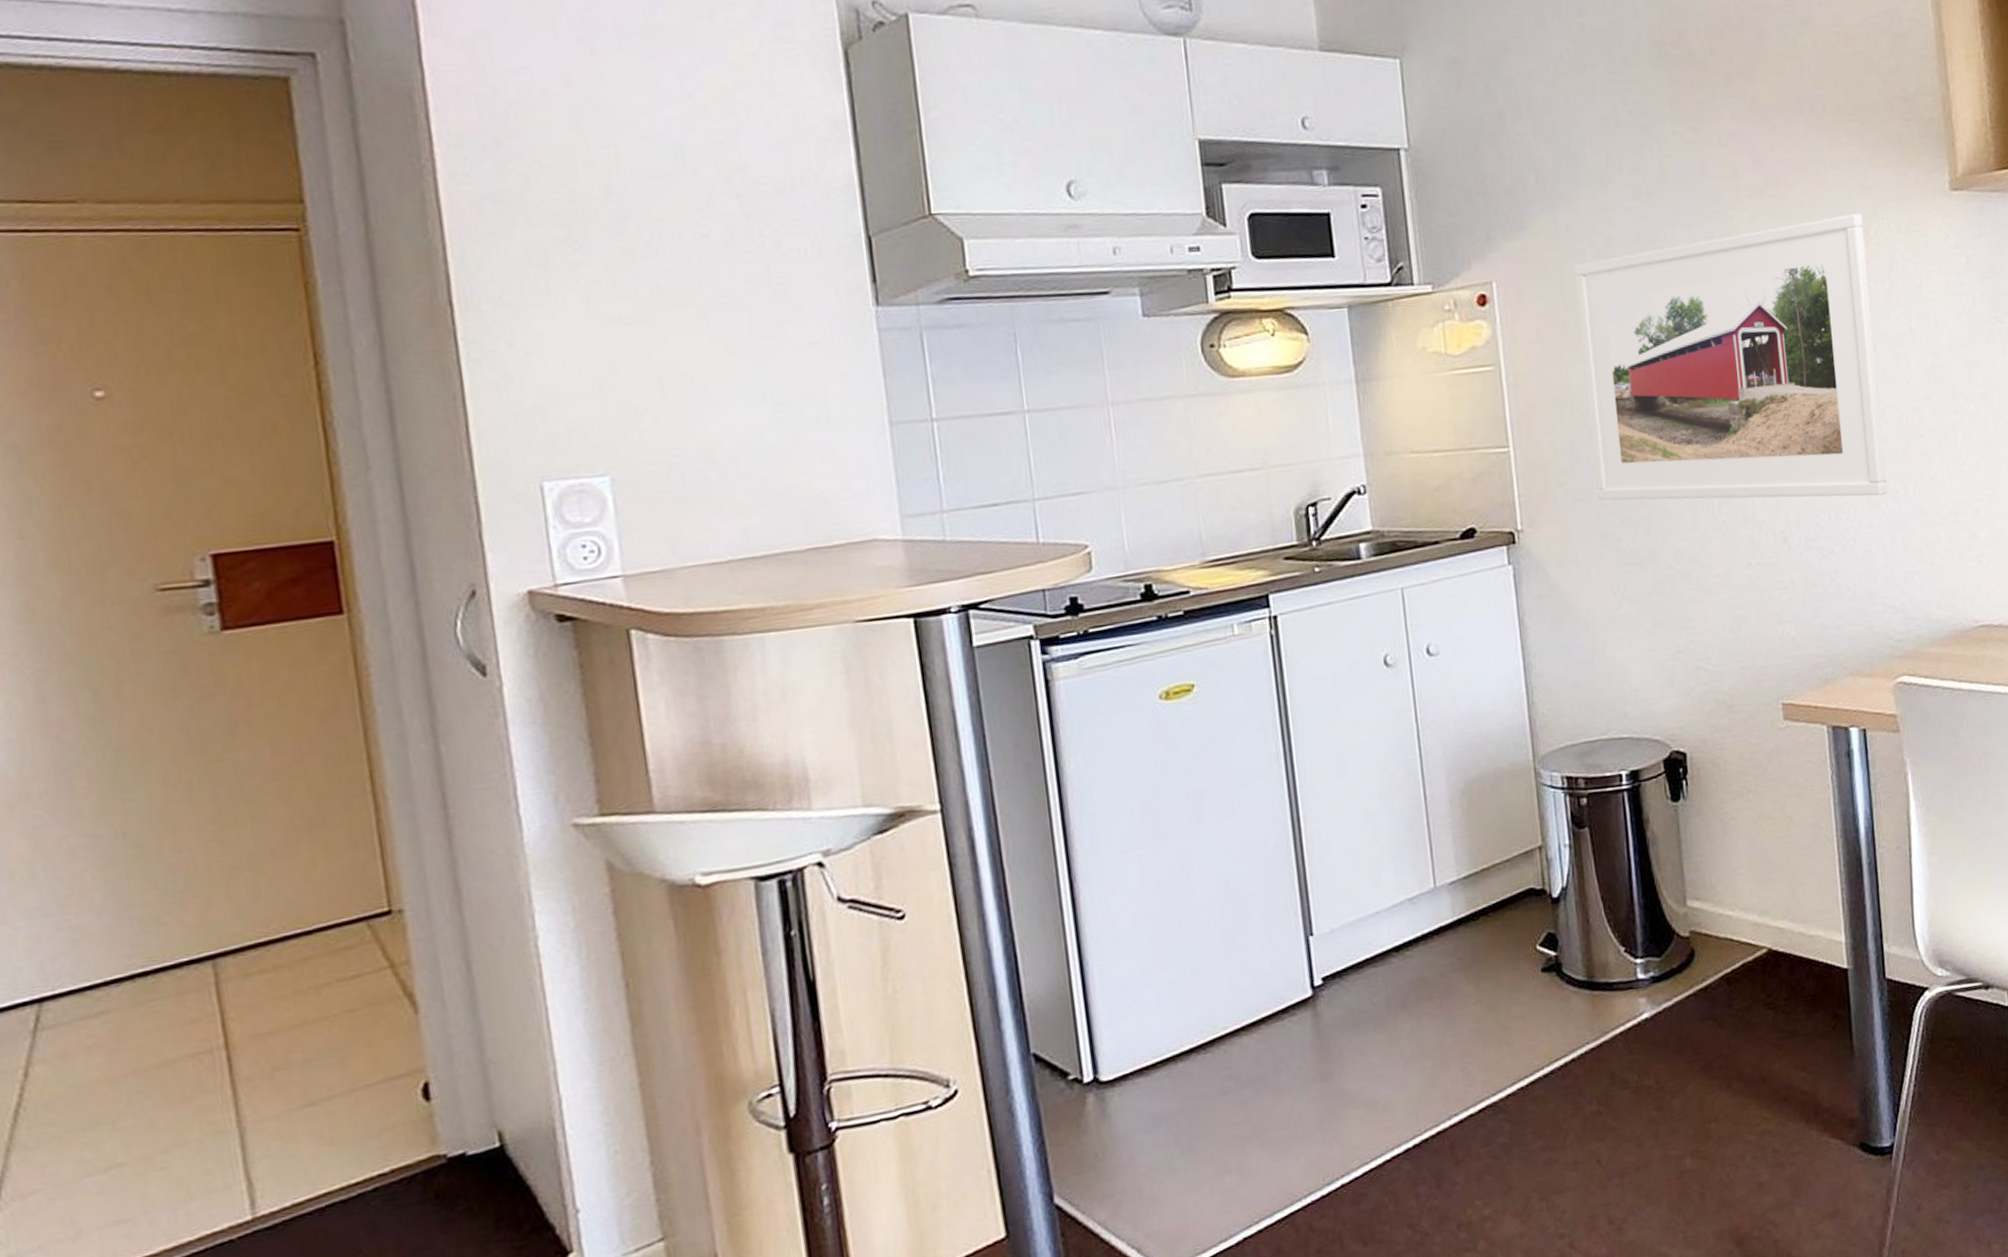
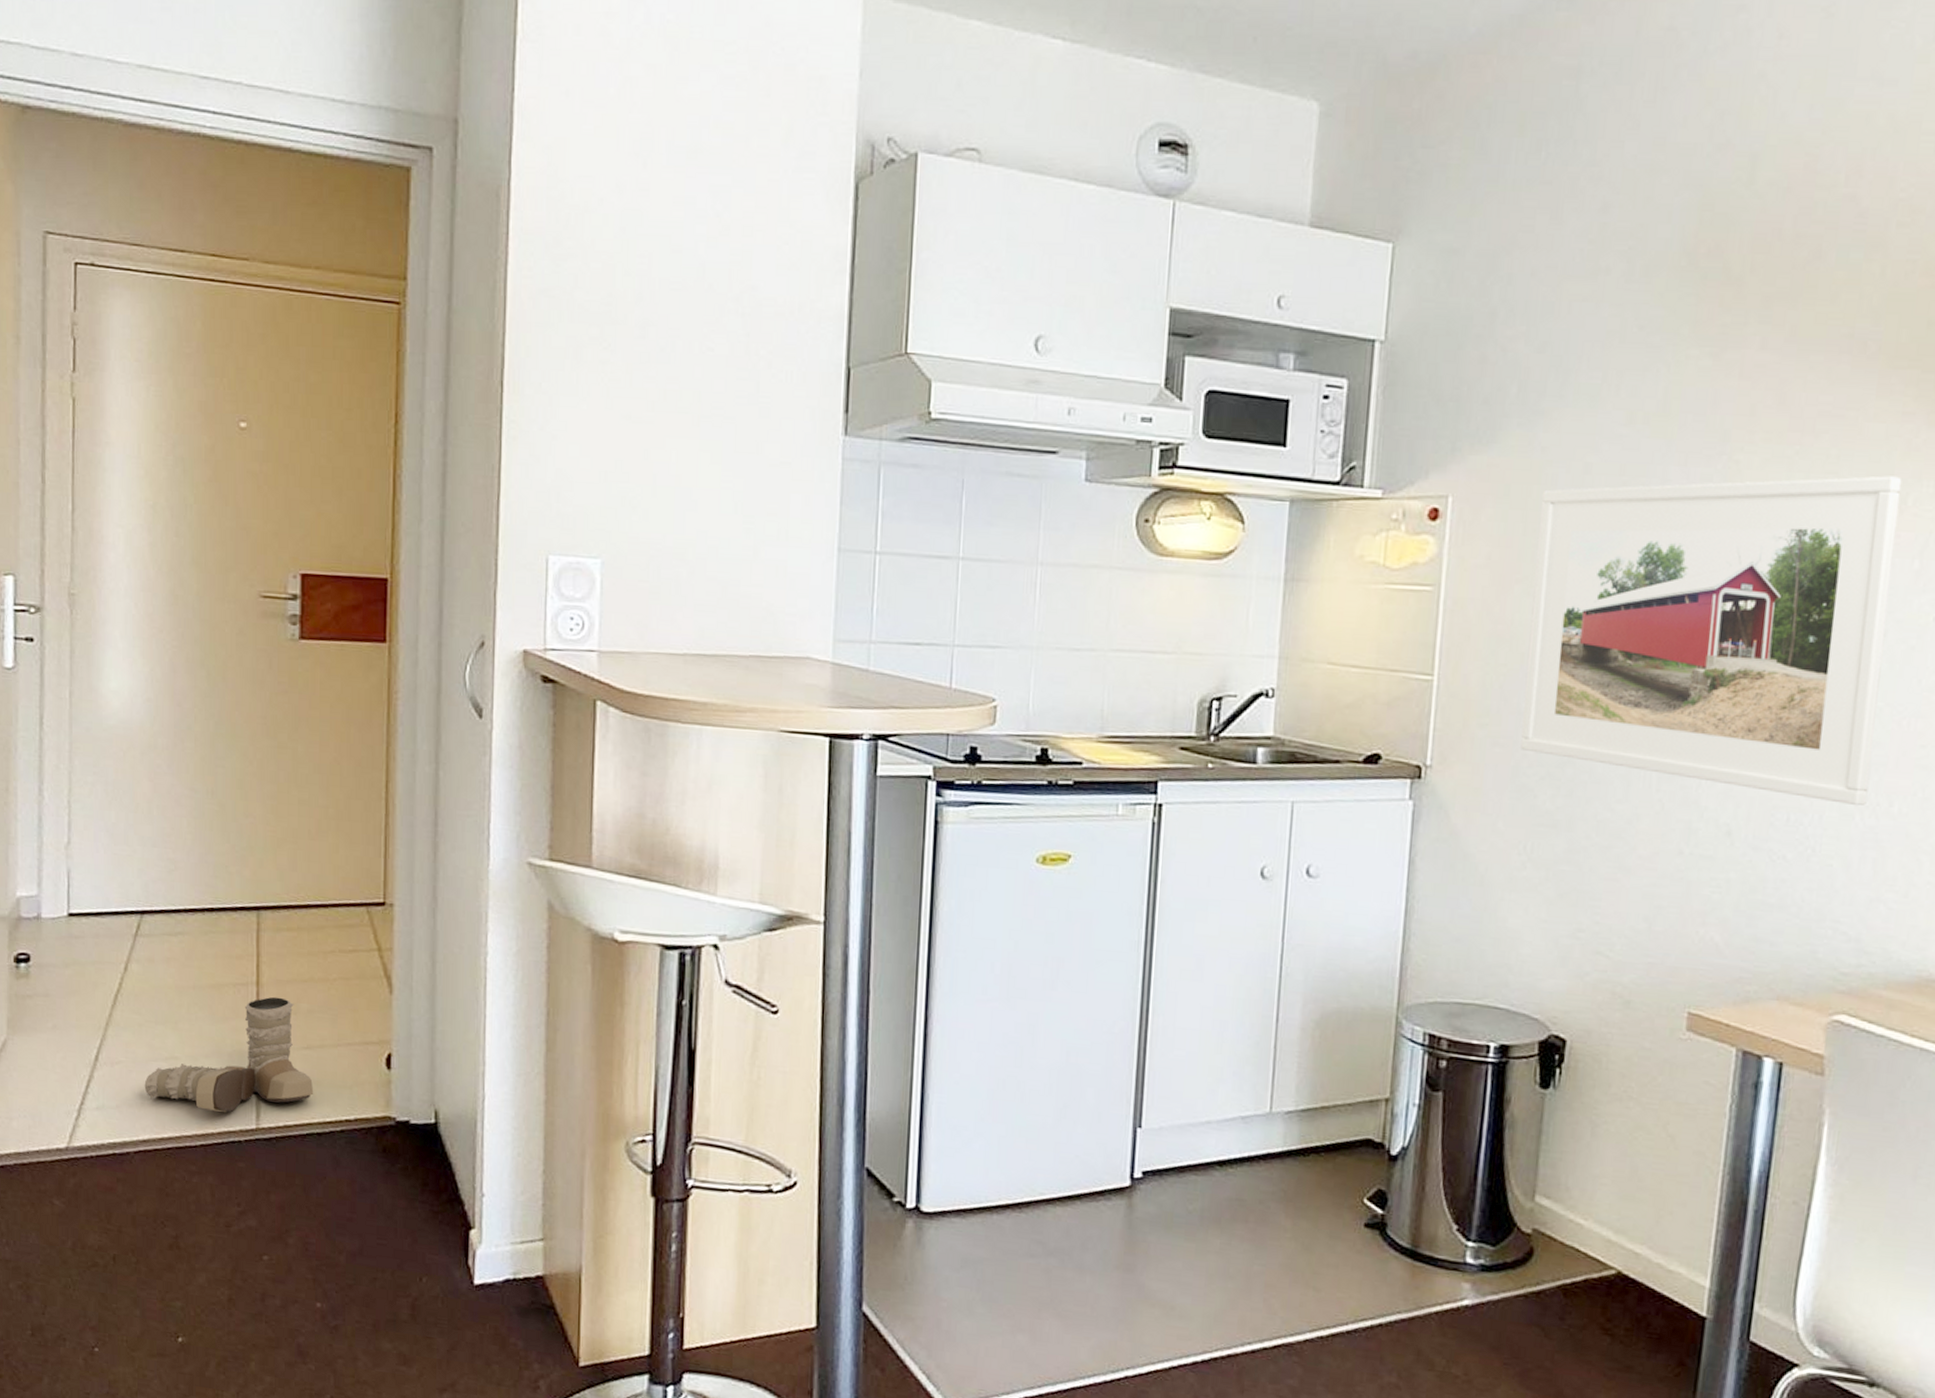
boots: none [76,1054,329,1225] -> present [144,996,314,1112]

